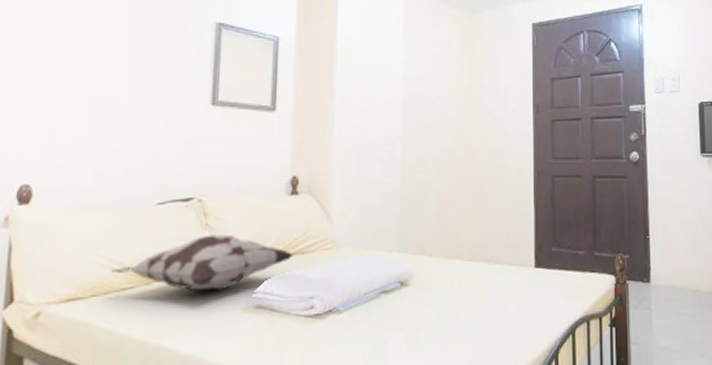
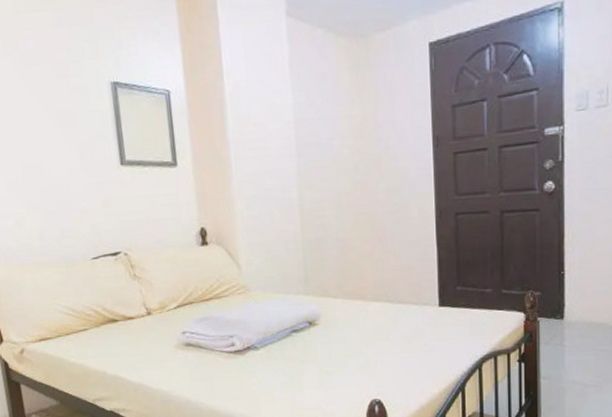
decorative pillow: present [111,234,294,292] -> none [68,283,212,332]

